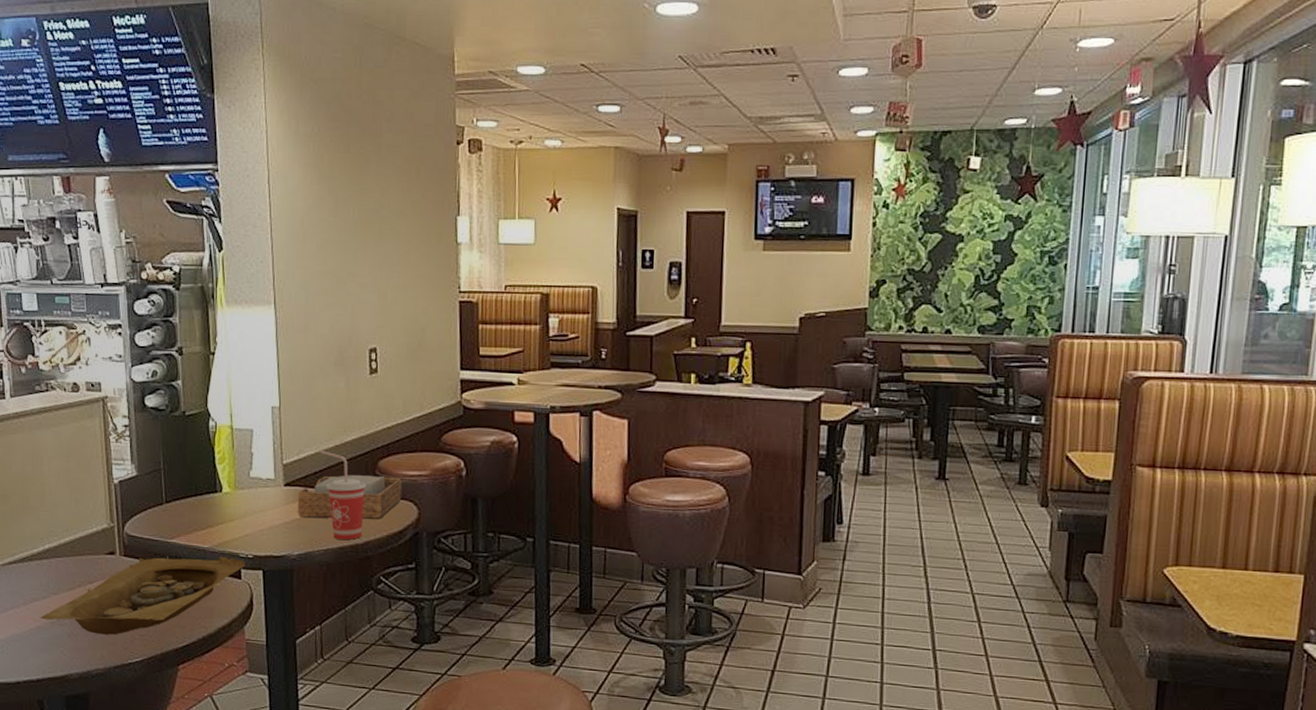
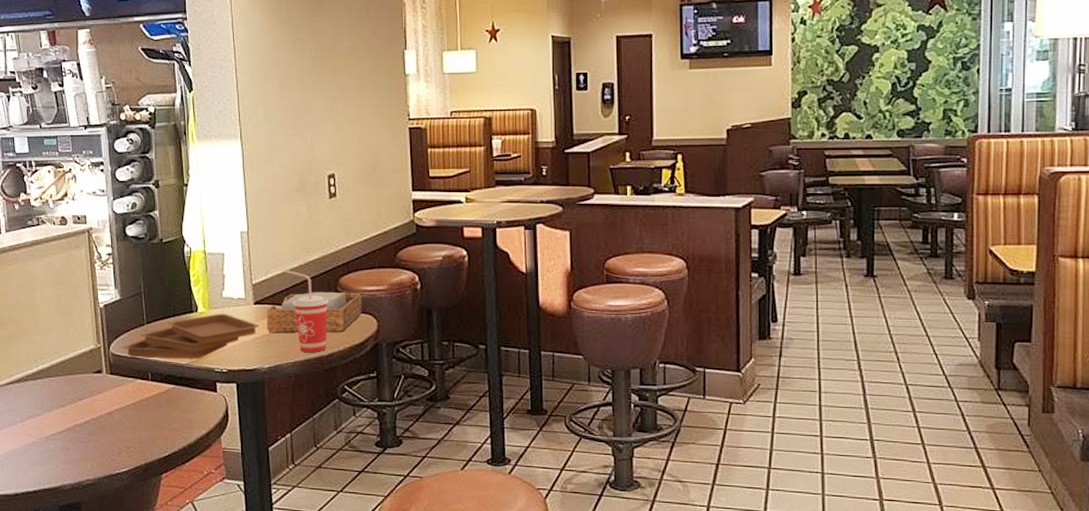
takeout container: present [39,556,245,635] -> none [35,371,220,448]
tray: none [139,494,289,543] -> present [123,313,259,359]

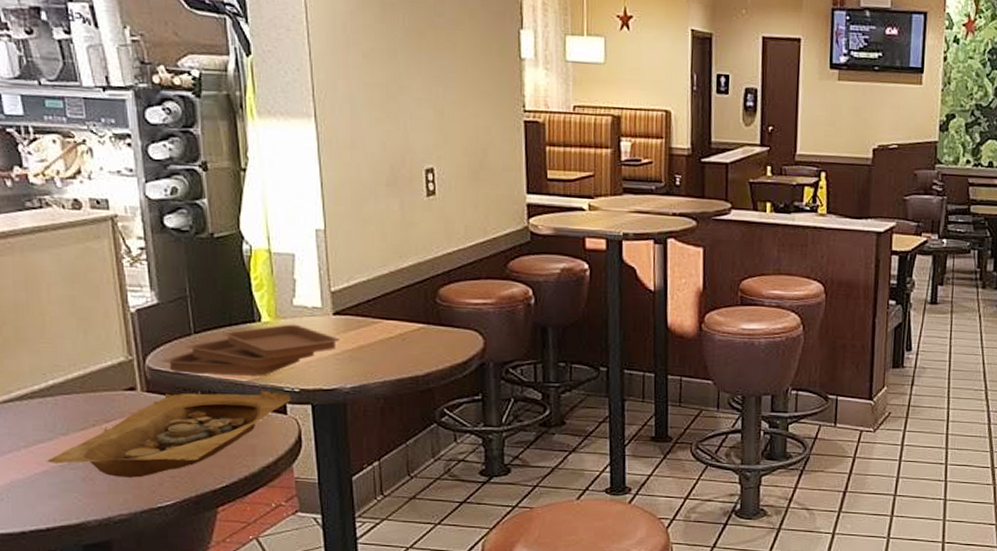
takeout container: none [35,371,220,448] -> present [46,390,291,478]
napkin holder: present [266,292,362,333] -> none [348,303,466,350]
beverage cup: present [283,270,329,352] -> none [370,277,426,371]

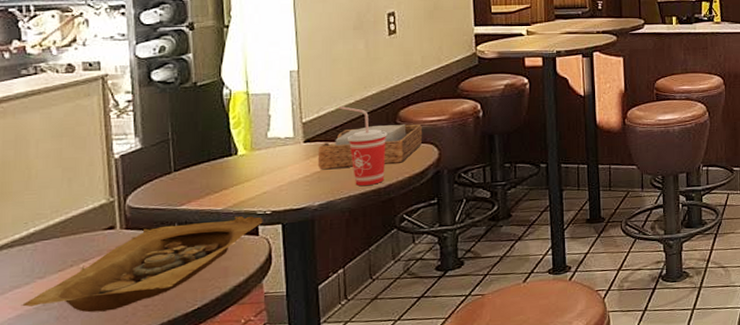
tray: present [163,324,340,376] -> none [143,154,310,208]
napkin holder: none [348,303,466,350] -> present [317,124,423,170]
beverage cup: none [370,277,426,371] -> present [338,106,388,186]

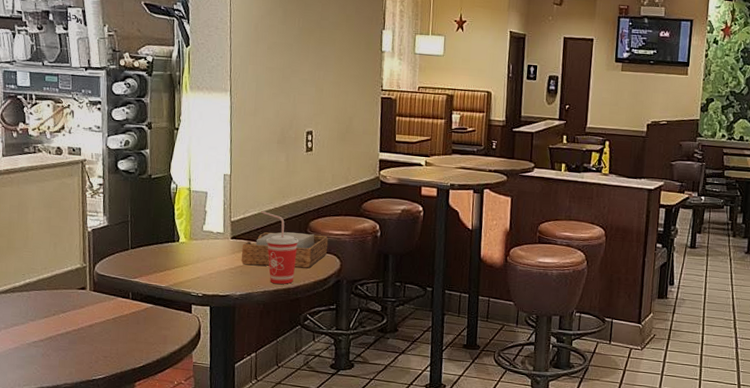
takeout container: present [21,215,263,313] -> none [18,293,196,356]

